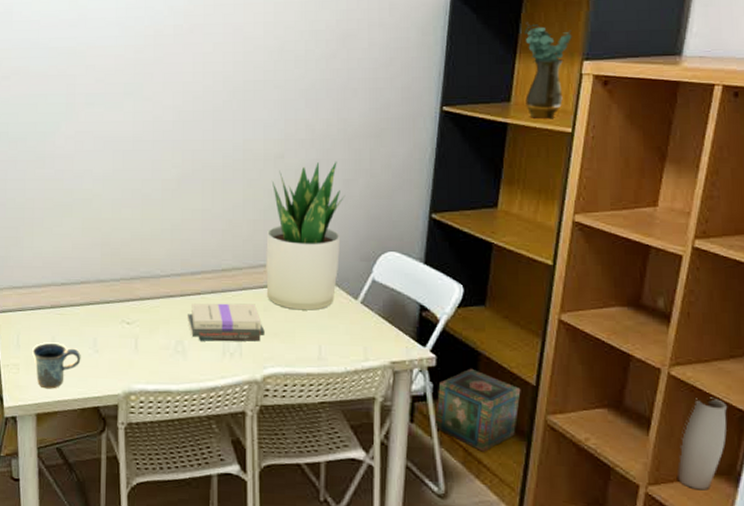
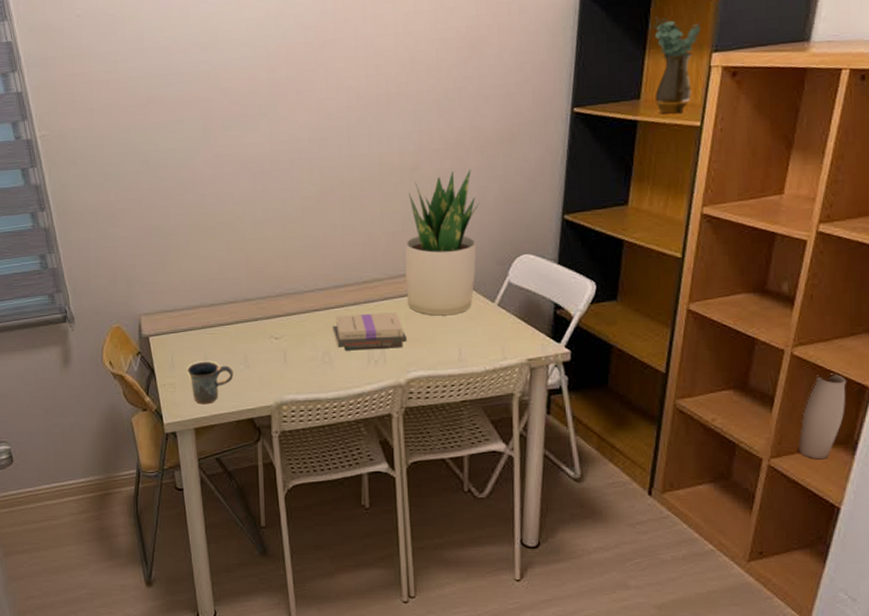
decorative box: present [434,368,521,452] -> none [570,360,651,437]

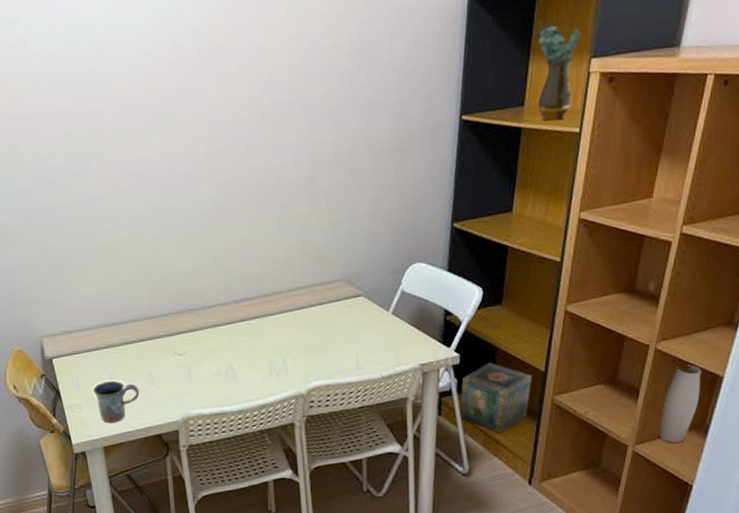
books: present [331,312,407,351] -> none [234,324,307,364]
planter: present [405,169,480,316] -> none [302,179,374,327]
decorative box: none [570,360,651,437] -> present [459,362,532,434]

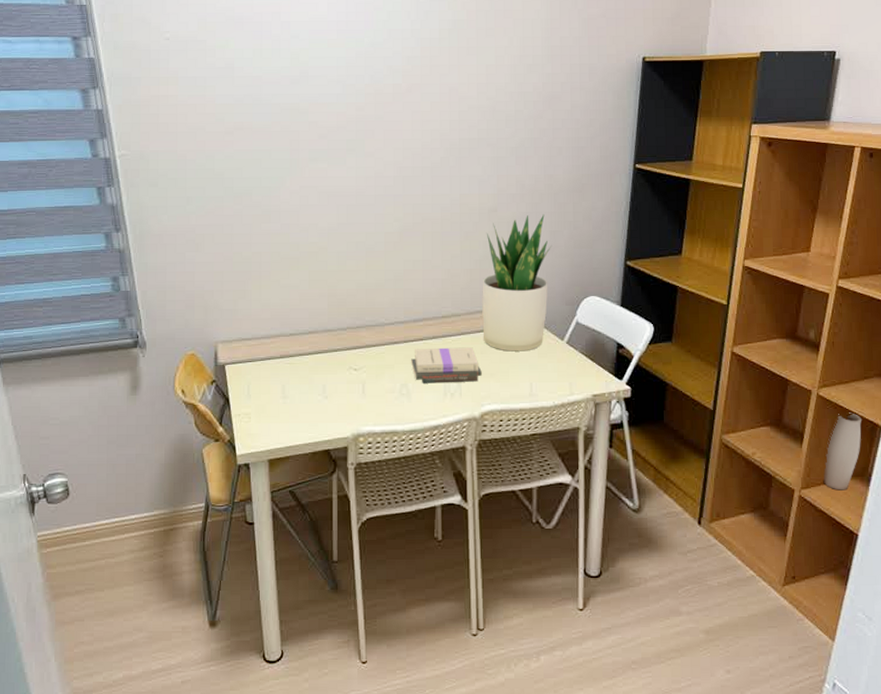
mug: present [92,381,140,424] -> none [263,392,311,435]
books: none [234,324,307,364] -> present [410,347,482,384]
planter: none [302,179,374,327] -> present [482,214,552,352]
decorative box: present [459,362,532,434] -> none [630,397,701,470]
vase: present [537,21,581,121] -> none [704,89,743,175]

